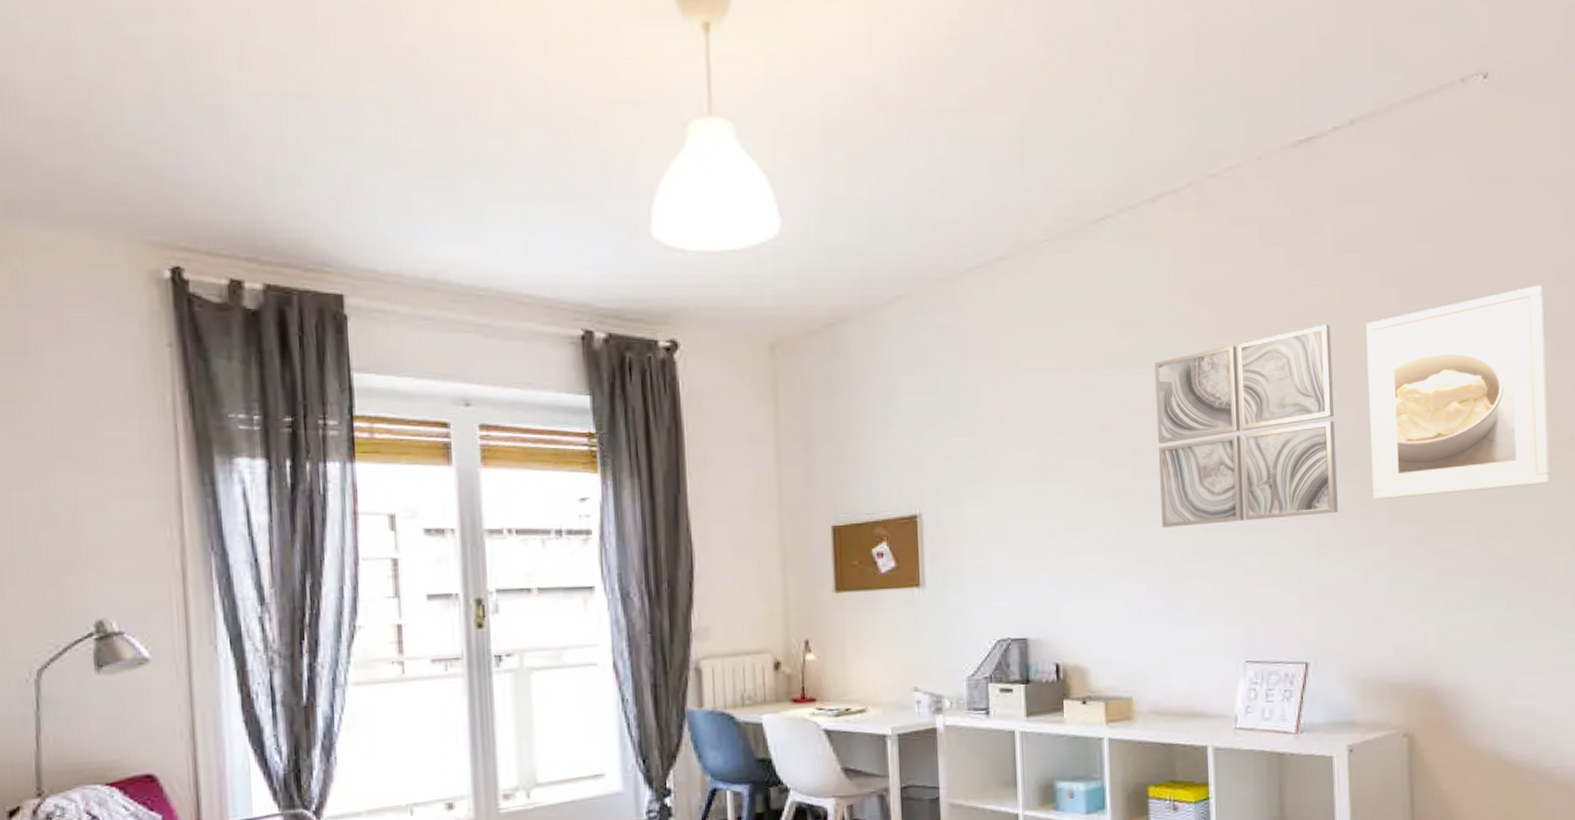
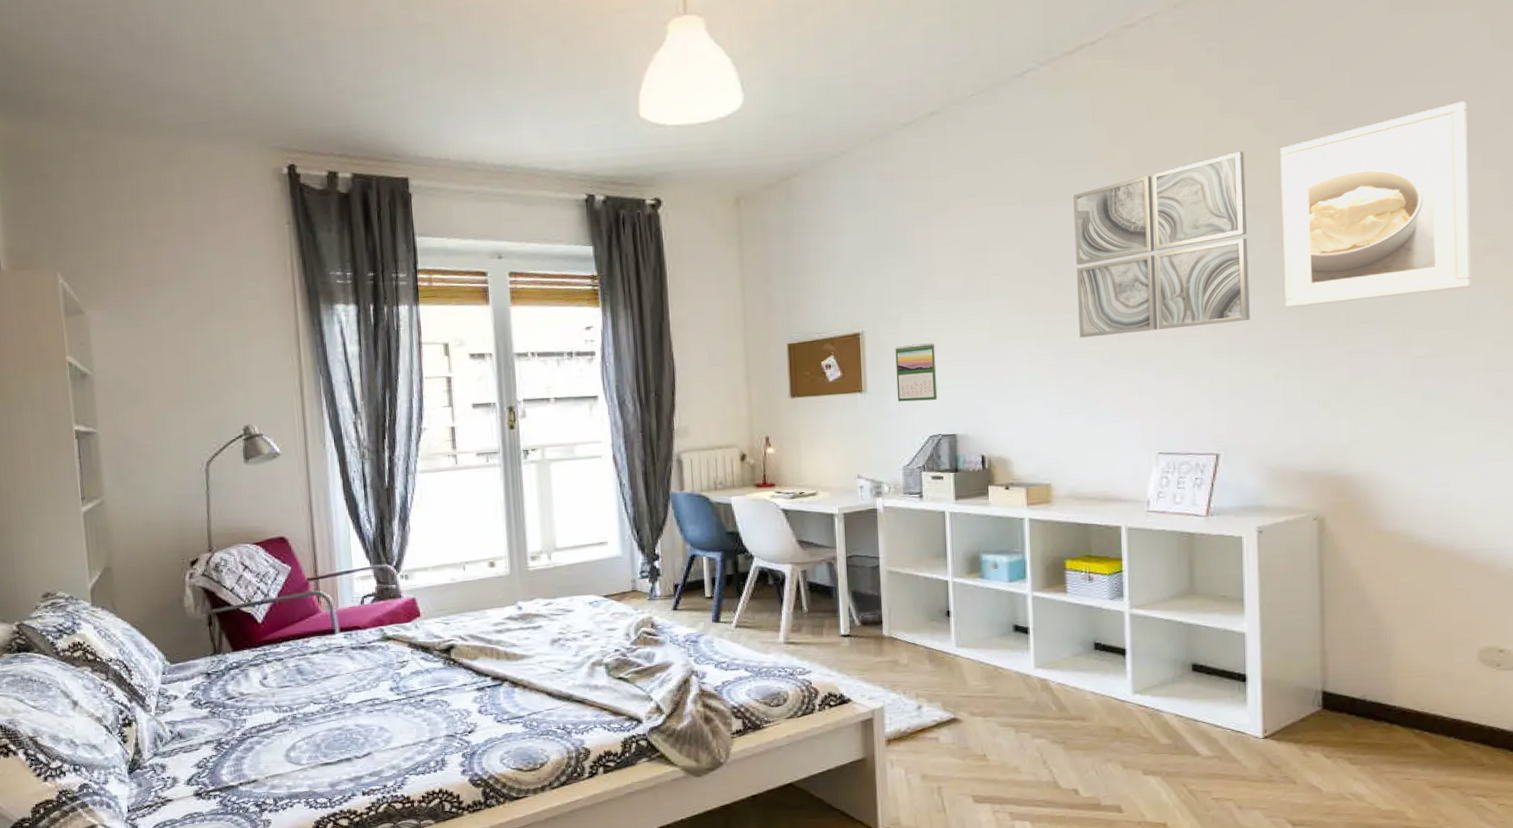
calendar: none [958,528,1006,599] -> present [895,342,938,402]

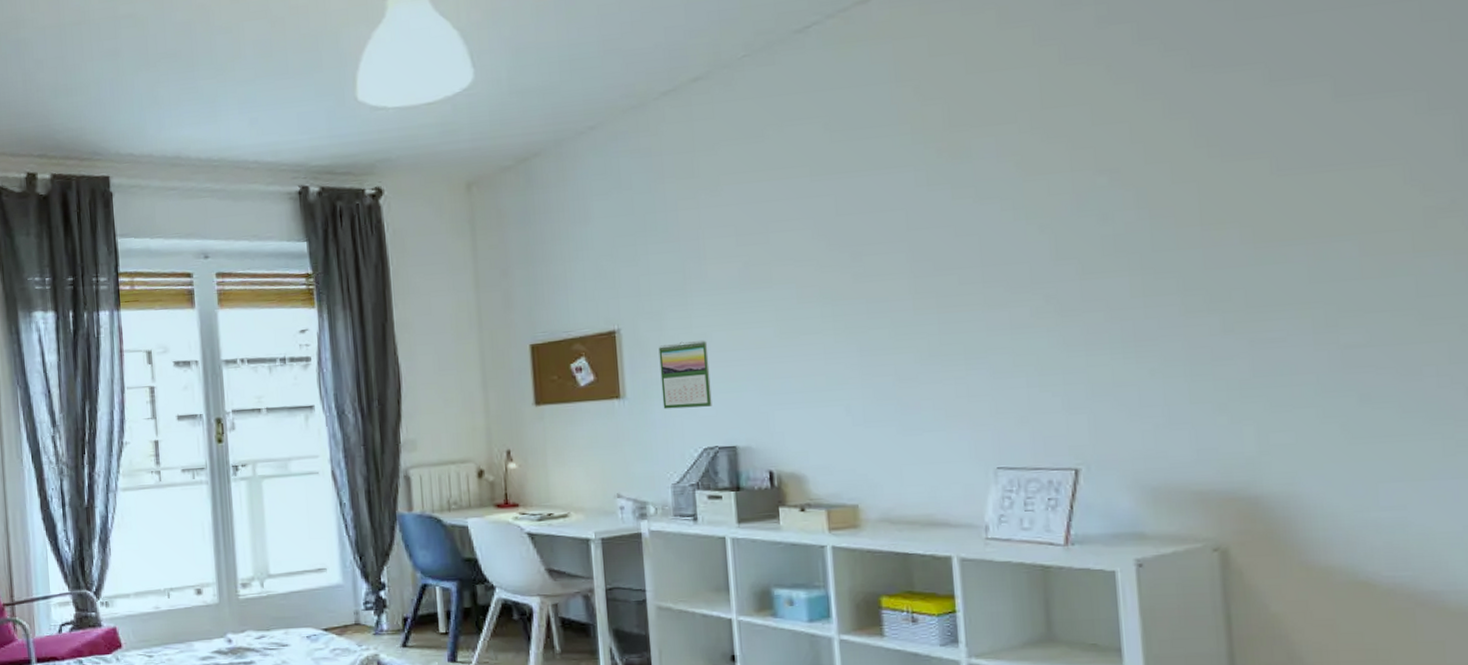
wall art: present [1073,151,1250,338] -> none [874,103,1112,331]
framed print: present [1280,101,1472,308] -> none [1142,29,1421,289]

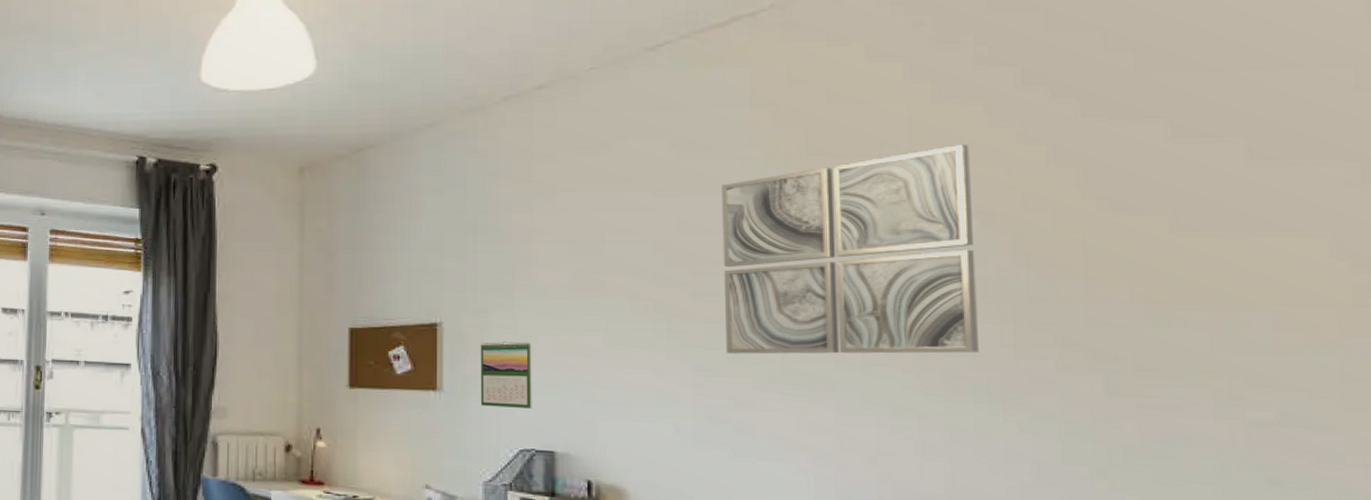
wall art: none [874,103,1112,331] -> present [722,144,979,354]

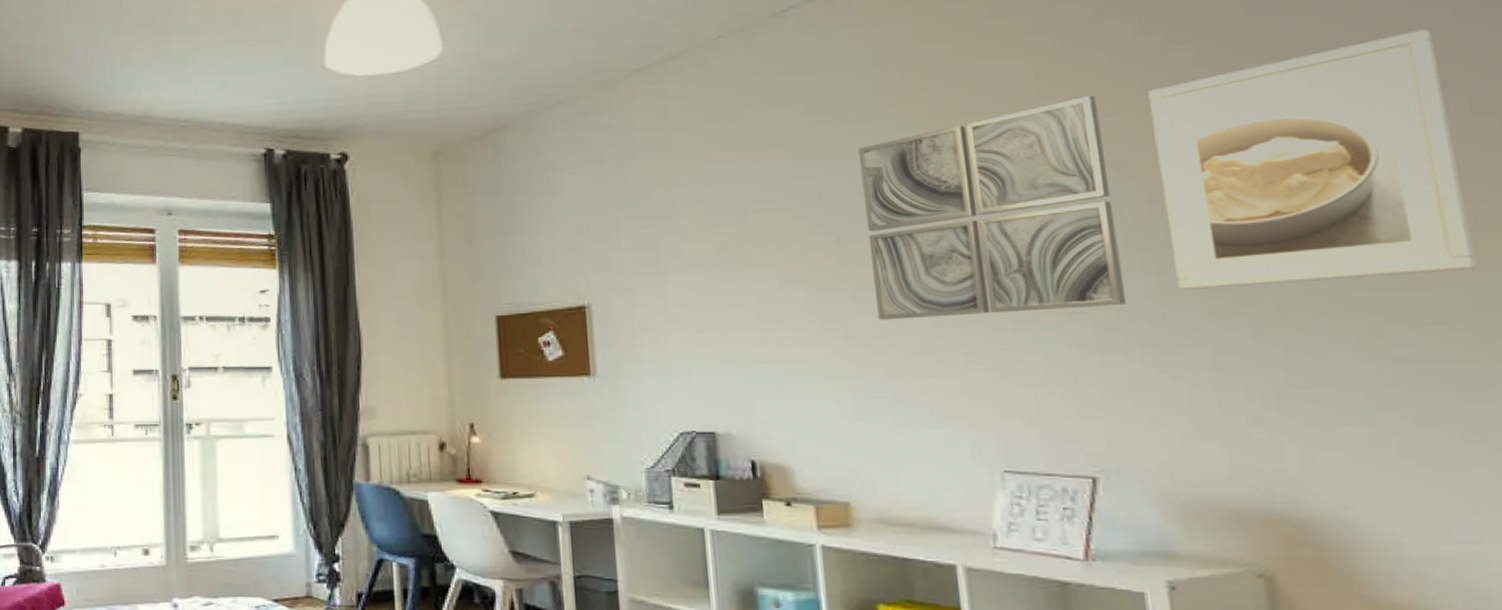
calendar: present [480,341,532,408] -> none [631,319,689,390]
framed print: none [1024,94,1349,342] -> present [1148,29,1477,289]

